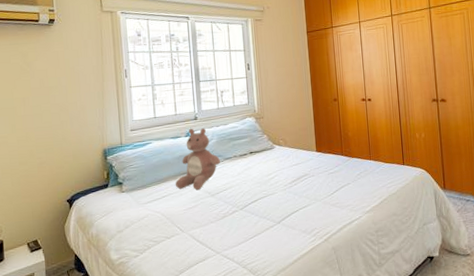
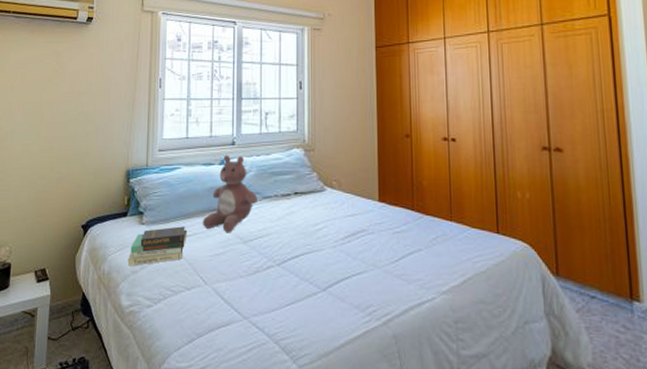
books: none [113,189,164,228] -> present [128,226,188,267]

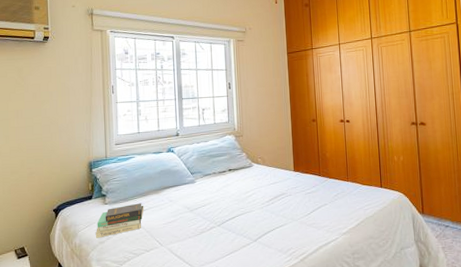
stuffed animal: present [202,155,257,232] -> none [155,144,200,204]

